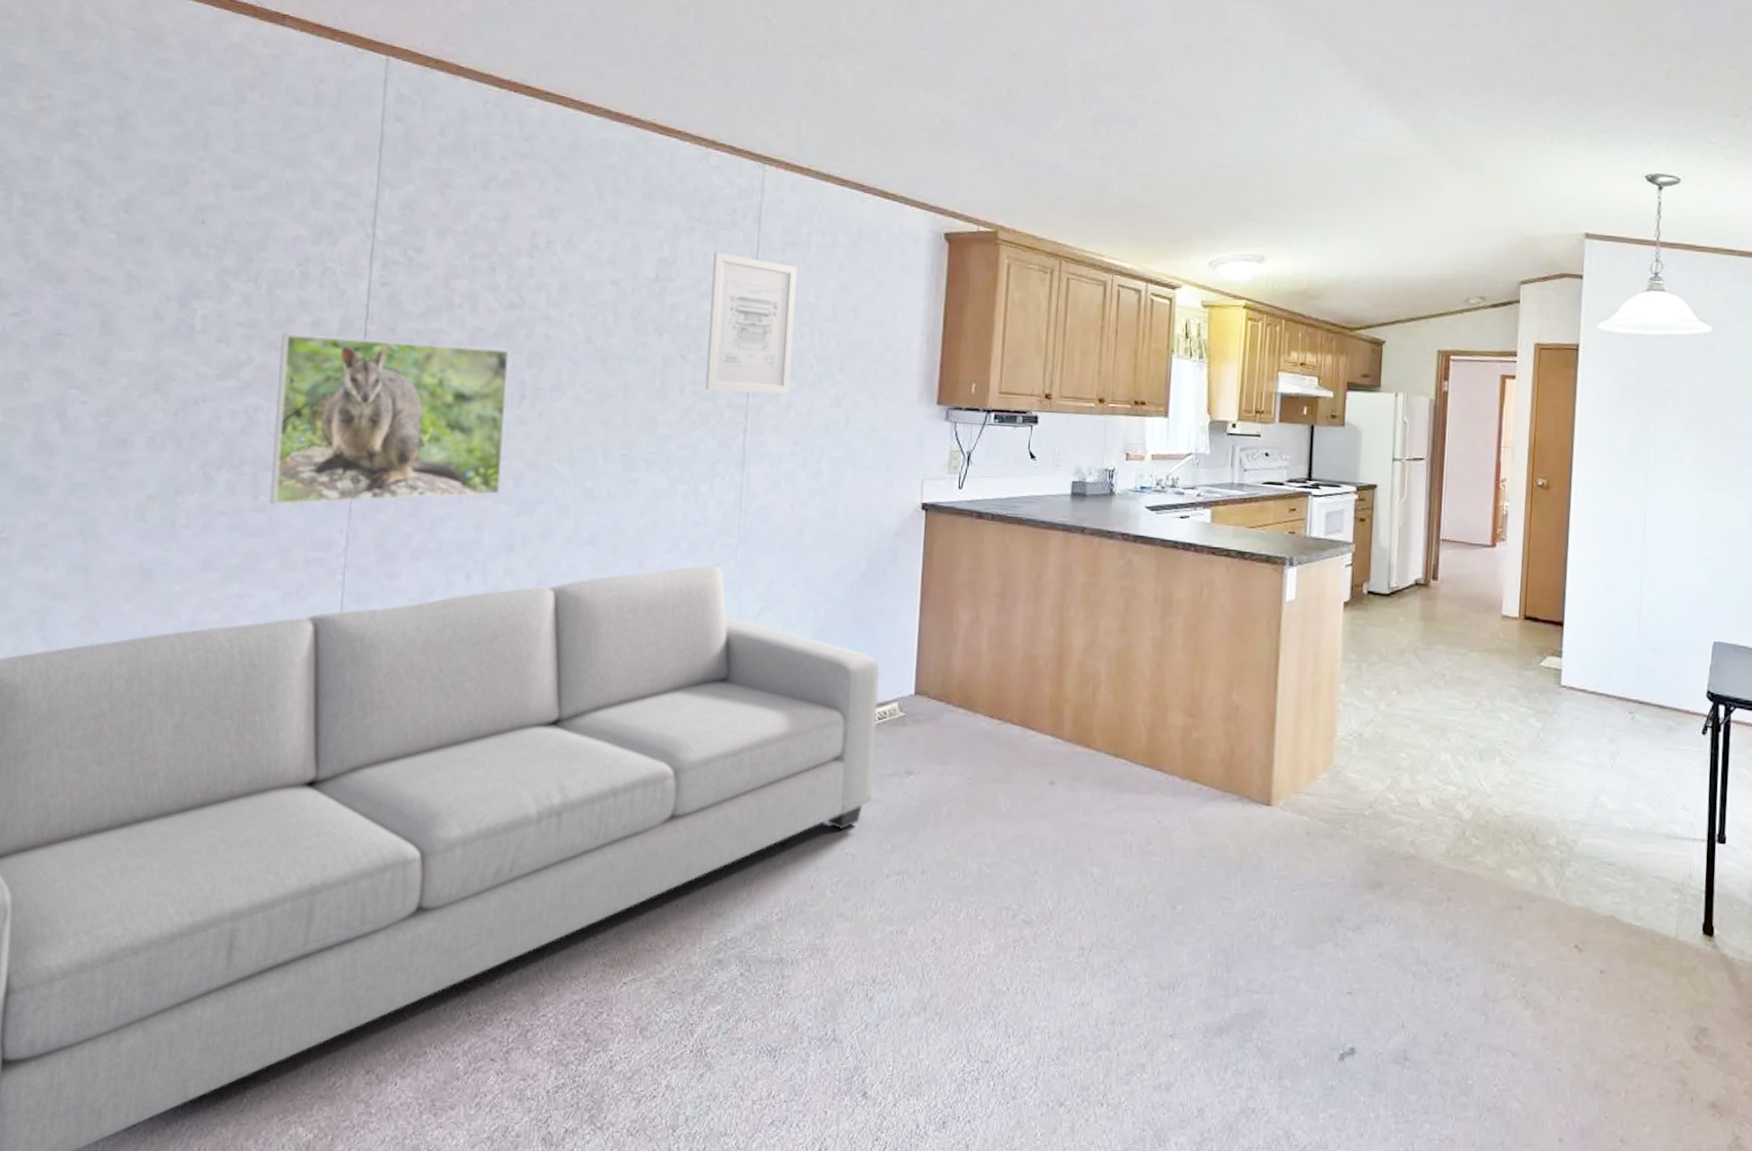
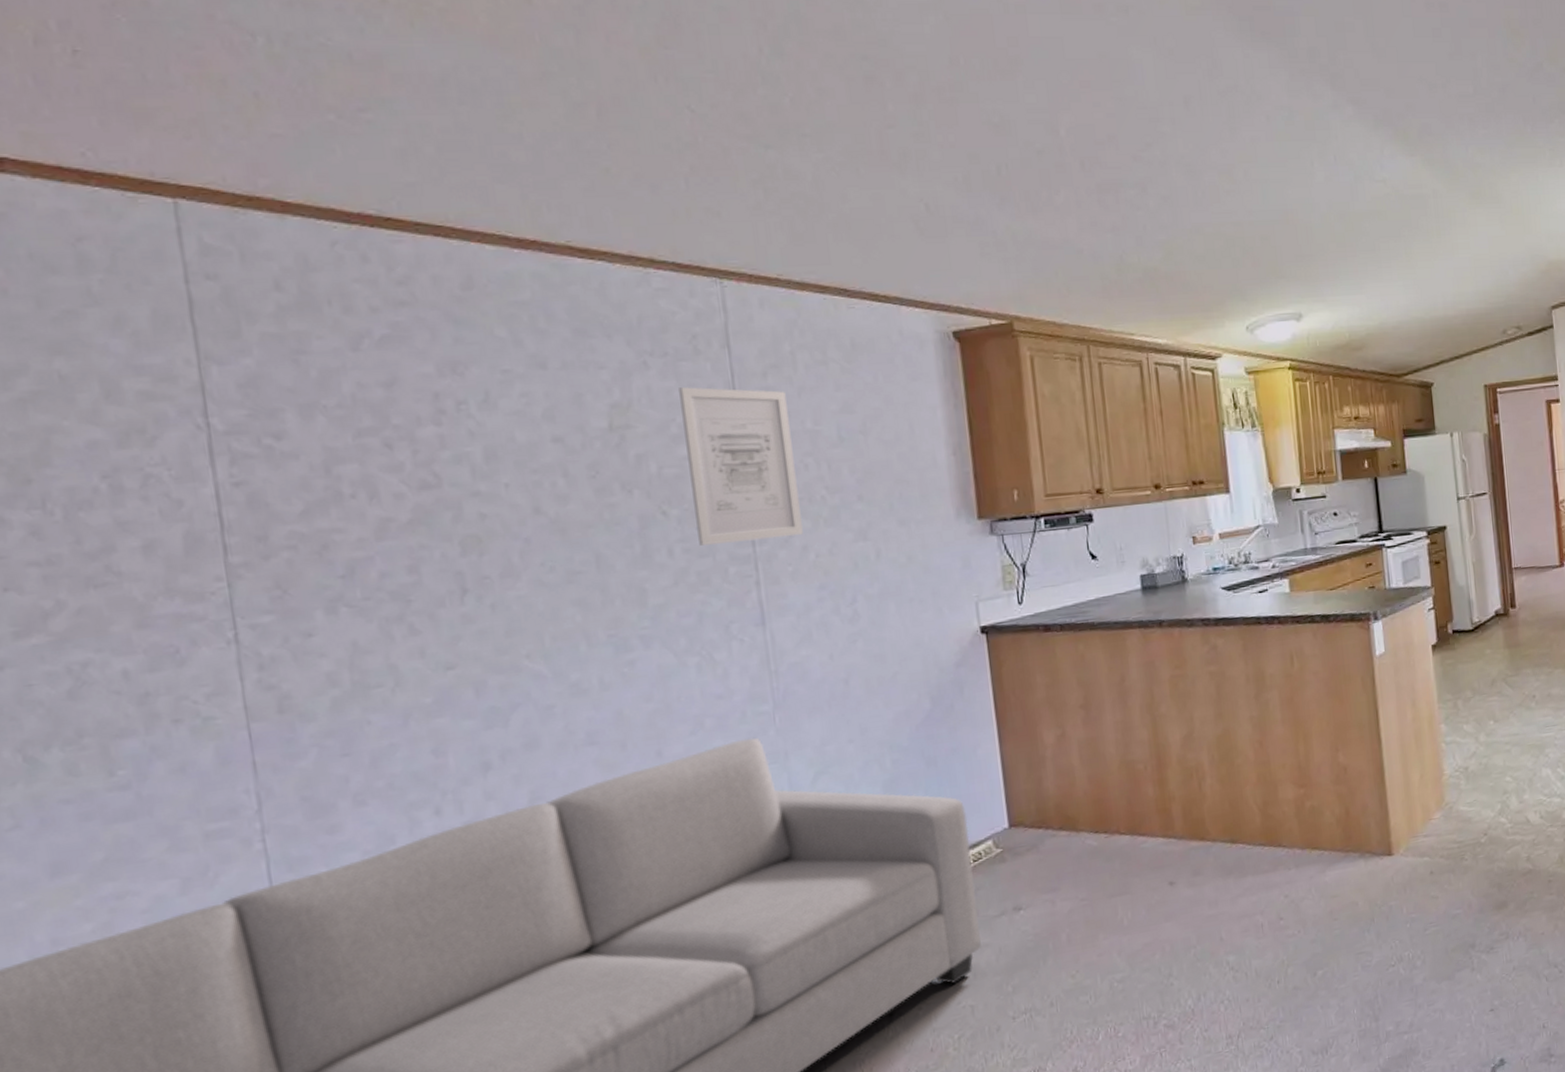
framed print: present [269,334,510,505] -> none [100,538,458,778]

